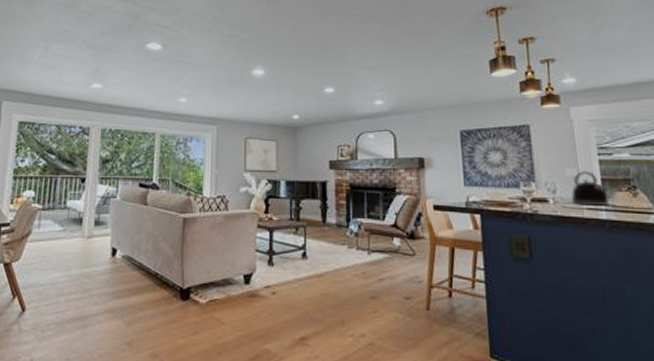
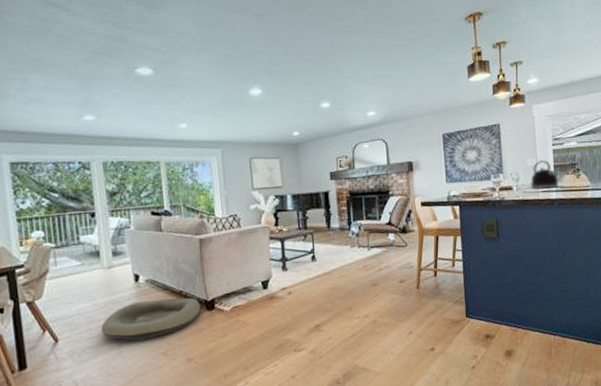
dog bed: none [68,278,174,323] -> present [100,297,201,340]

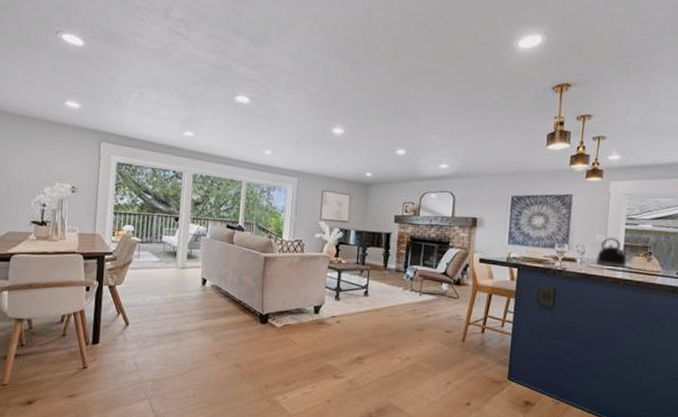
dog bed: present [100,297,201,340] -> none [165,303,255,339]

